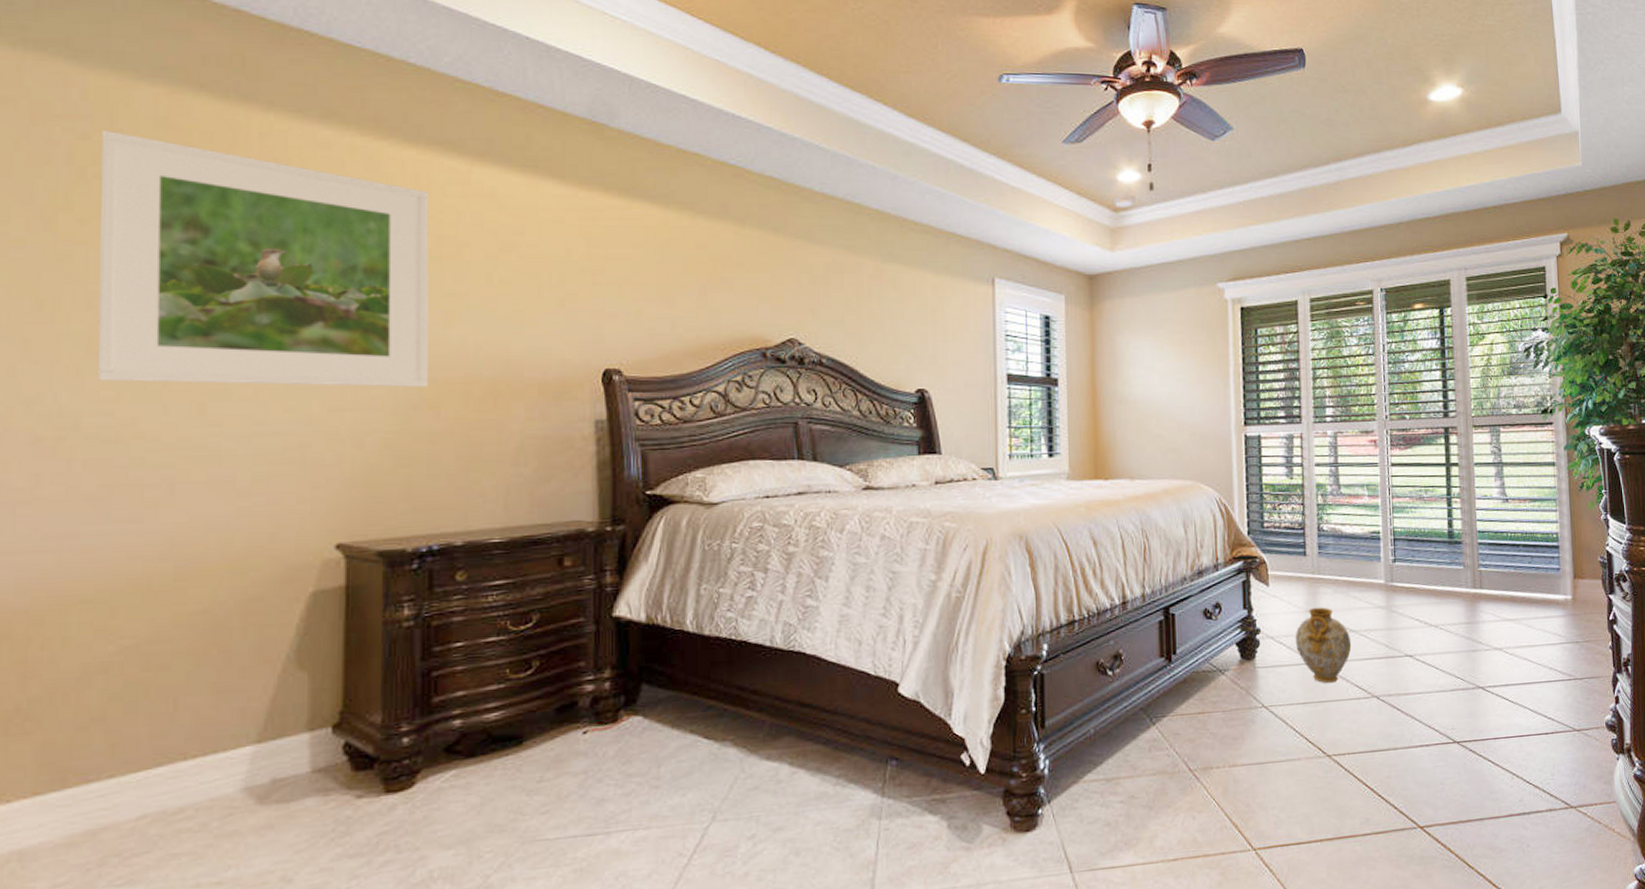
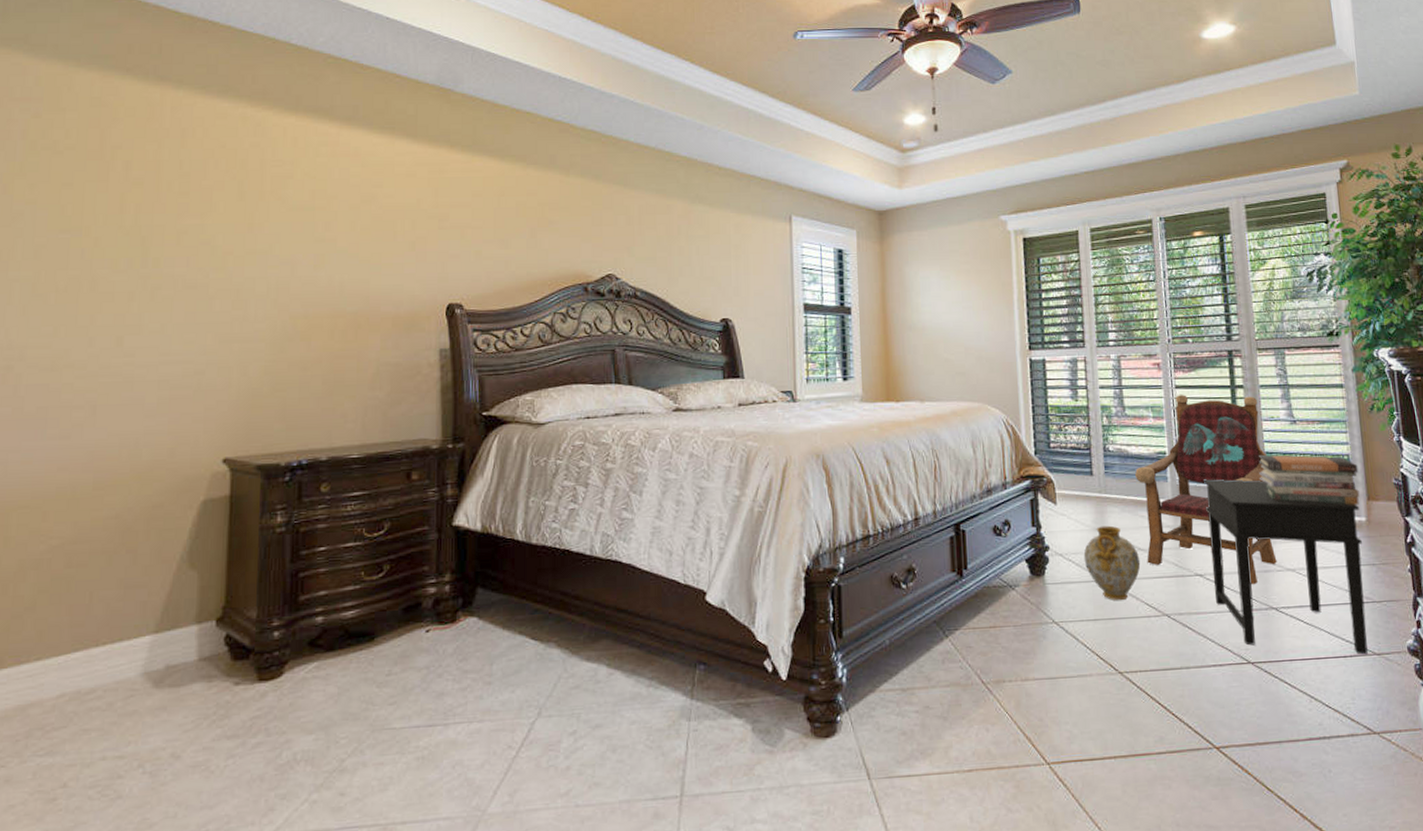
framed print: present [97,129,429,387] -> none [39,109,305,322]
armchair: none [1348,473,1485,664] -> present [1134,395,1277,584]
side table: none [1415,558,1568,732] -> present [1203,479,1368,655]
book stack: none [1470,533,1567,584] -> present [1258,454,1360,505]

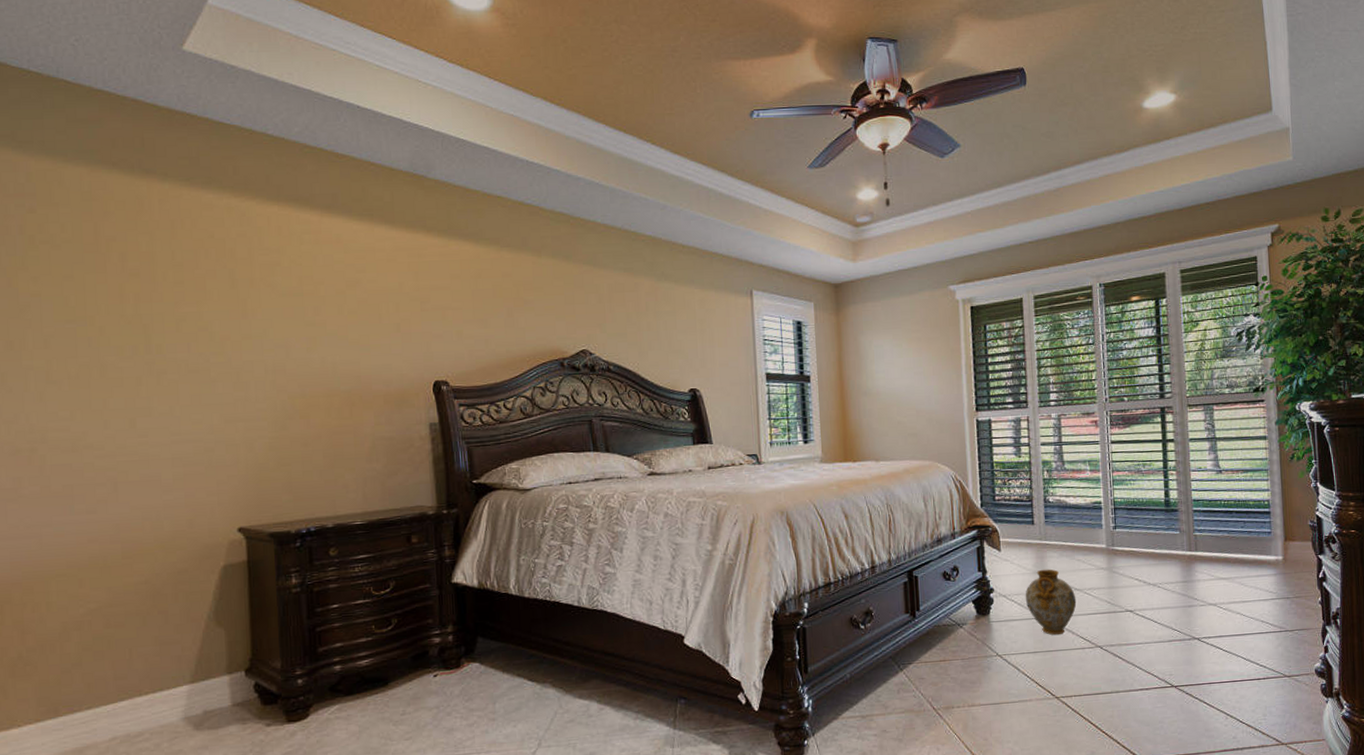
armchair: present [1134,395,1277,584] -> none [1072,449,1200,618]
side table: present [1203,479,1368,655] -> none [1134,525,1279,677]
book stack: present [1258,454,1360,505] -> none [1186,502,1278,546]

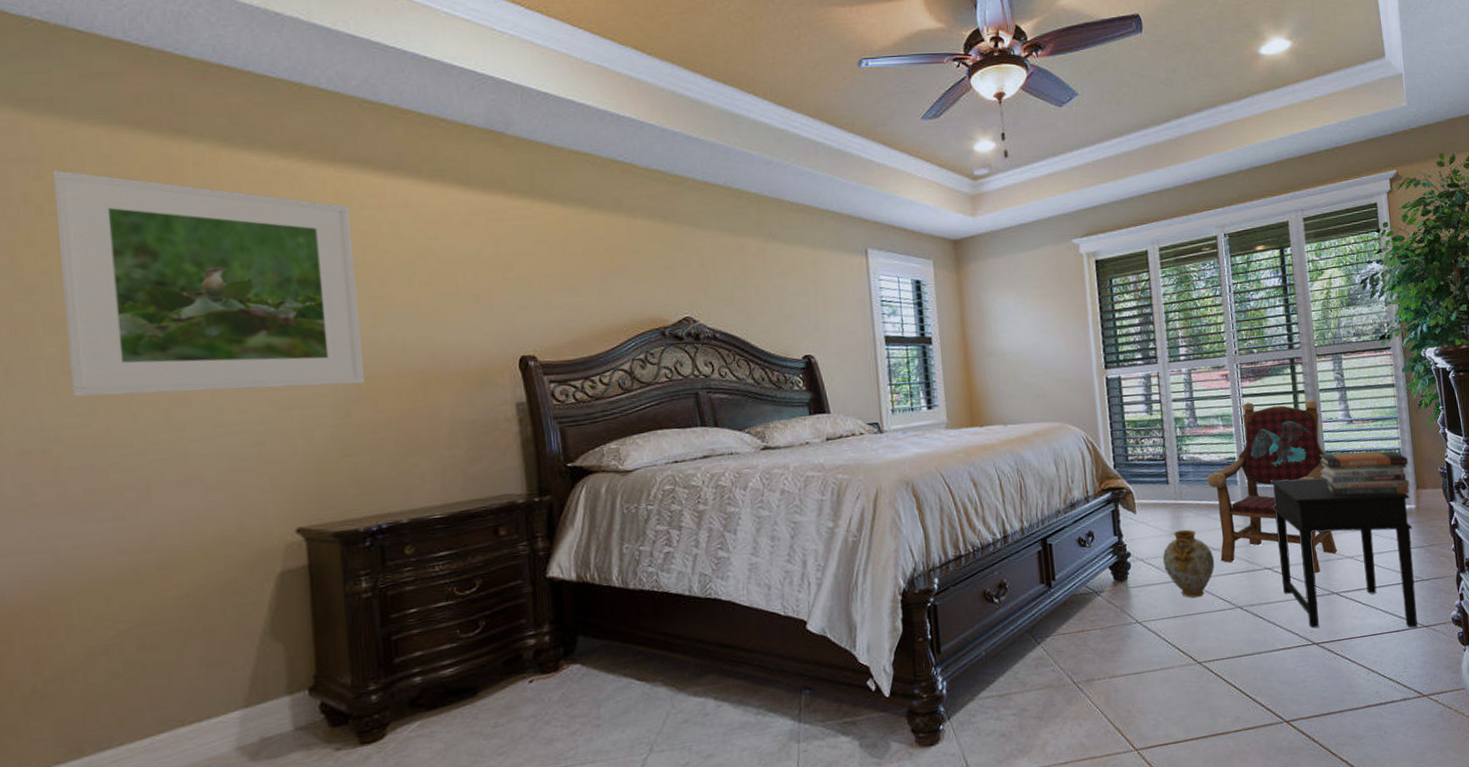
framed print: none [44,204,300,404] -> present [53,170,365,397]
armchair: none [1072,449,1200,618] -> present [1207,400,1337,573]
side table: none [1134,525,1279,677] -> present [1269,477,1418,629]
book stack: none [1186,502,1278,546] -> present [1319,451,1410,496]

